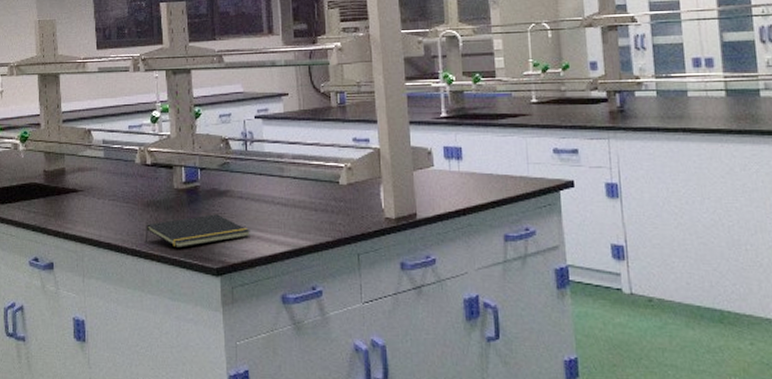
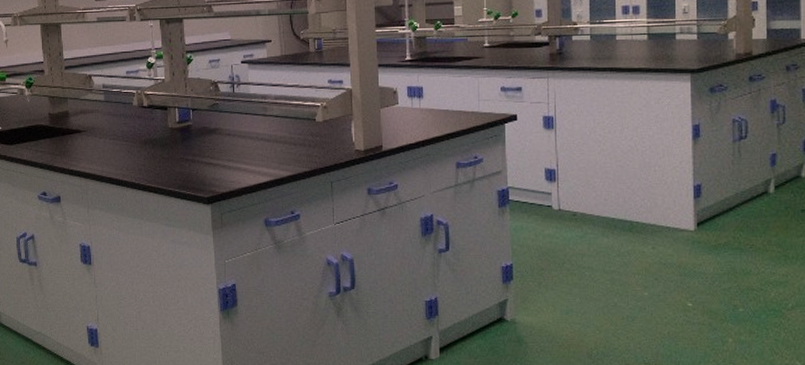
notepad: present [146,214,250,248] -> none [144,150,237,180]

